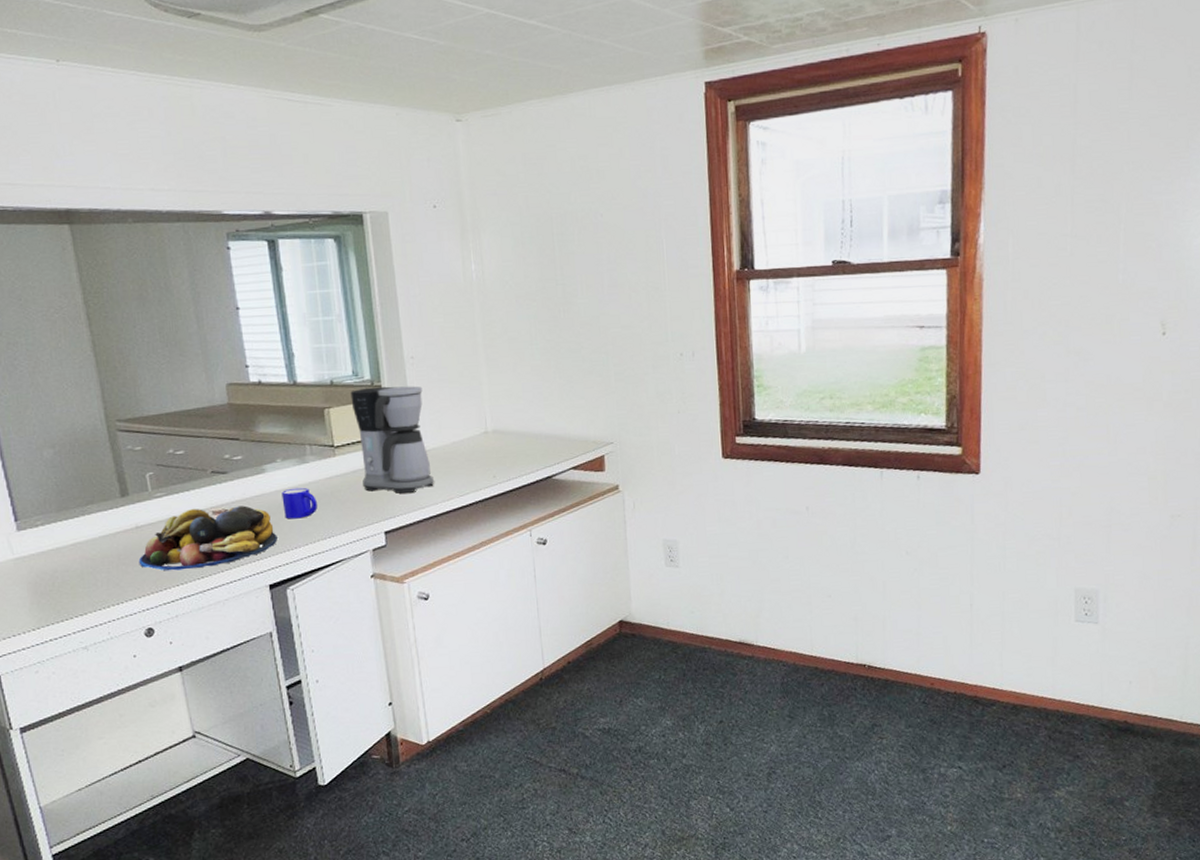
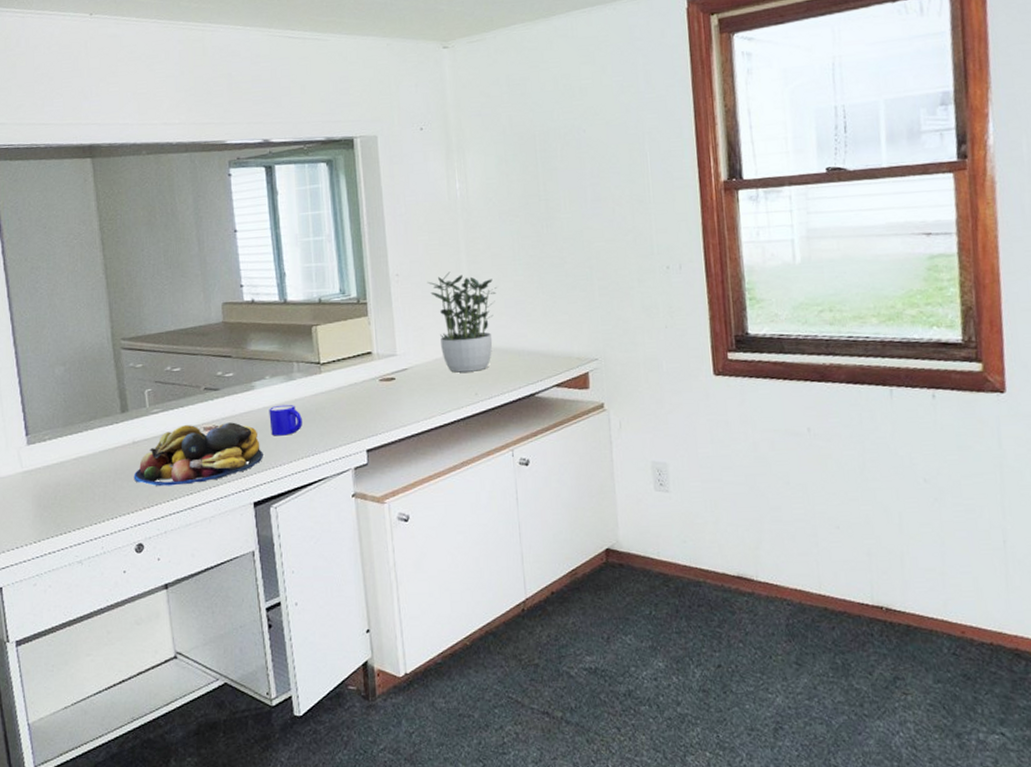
coffee maker: present [350,386,434,494] -> none [337,303,416,411]
potted plant: none [443,355,514,456] -> present [427,272,497,373]

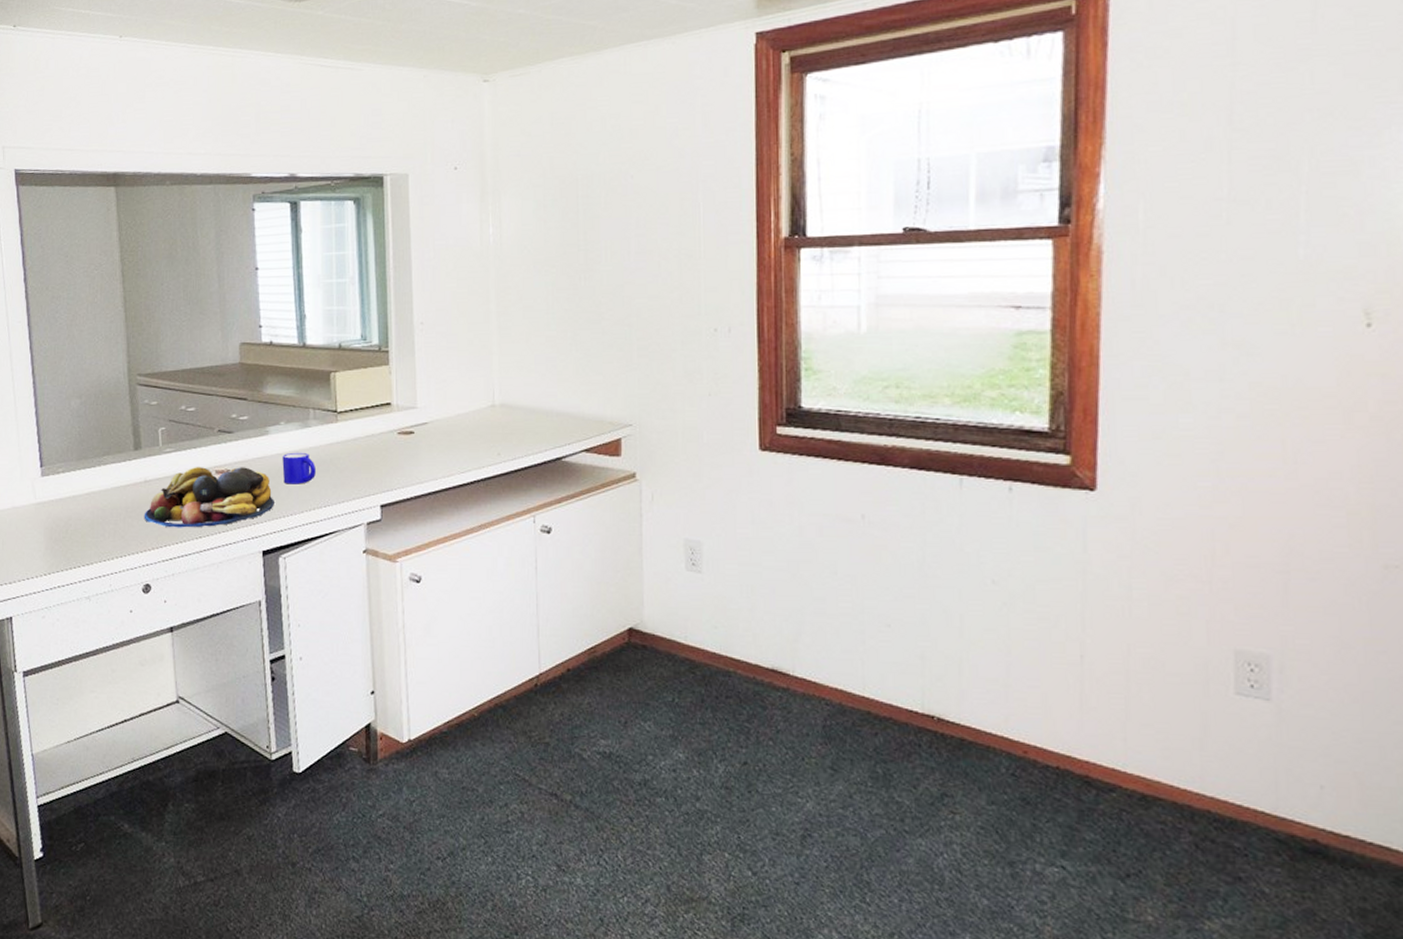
potted plant: present [427,272,497,373] -> none [453,322,527,430]

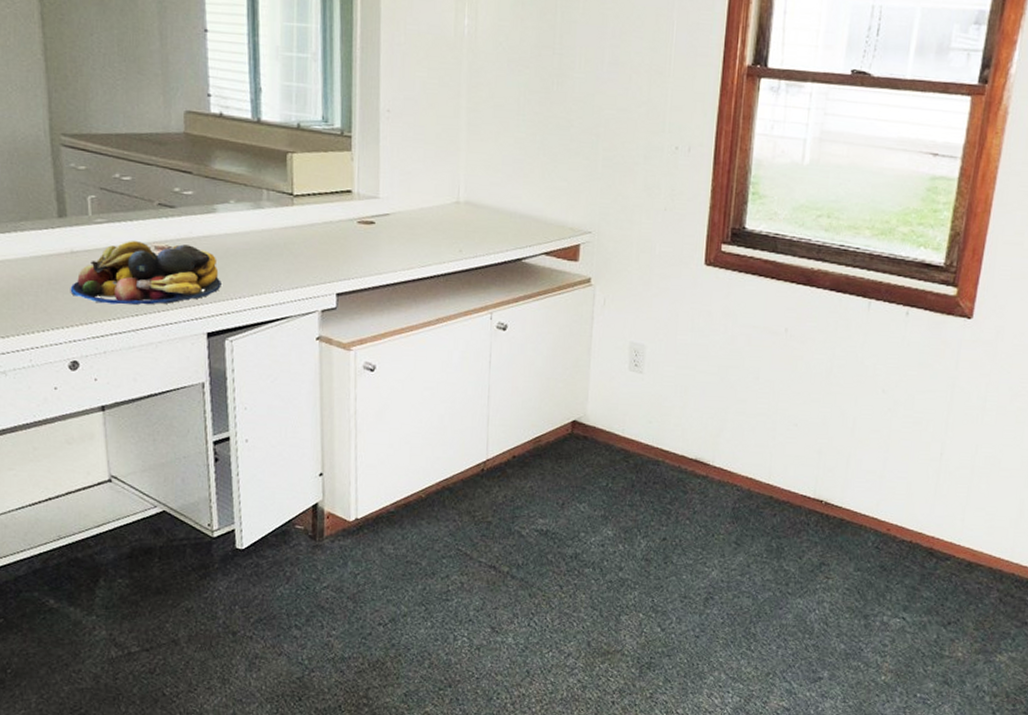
mug: present [282,452,316,484] -> none [231,233,268,267]

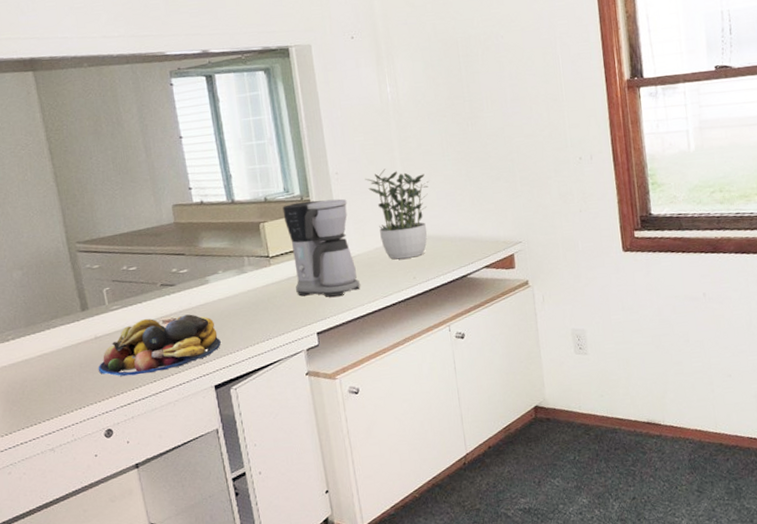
coffee maker: none [317,136,396,256] -> present [282,198,360,297]
potted plant: none [420,116,496,227] -> present [365,169,429,260]

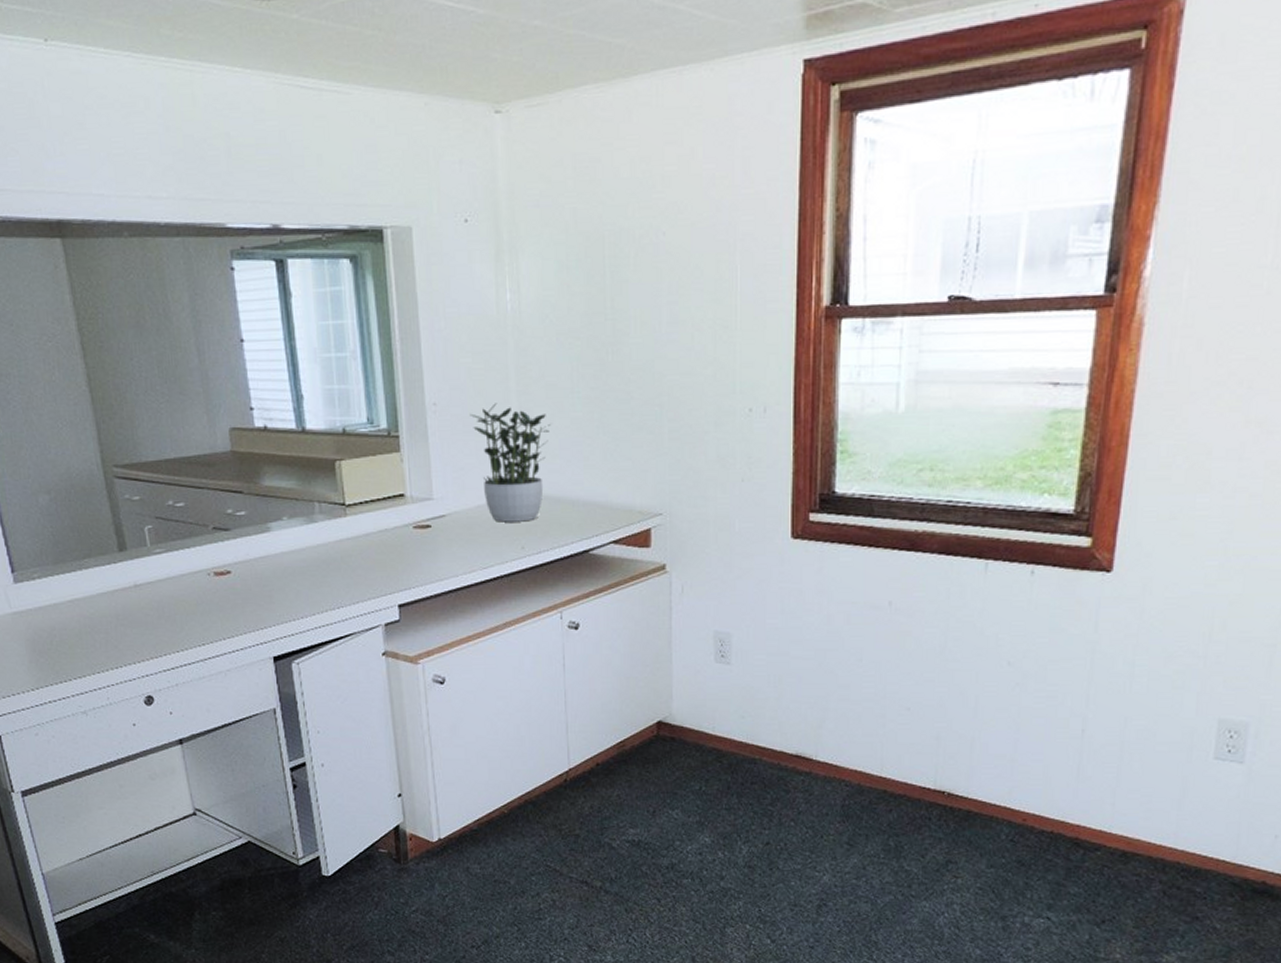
fruit bowl: present [98,314,221,377] -> none [137,567,283,636]
coffee maker: present [282,198,360,297] -> none [364,437,455,562]

